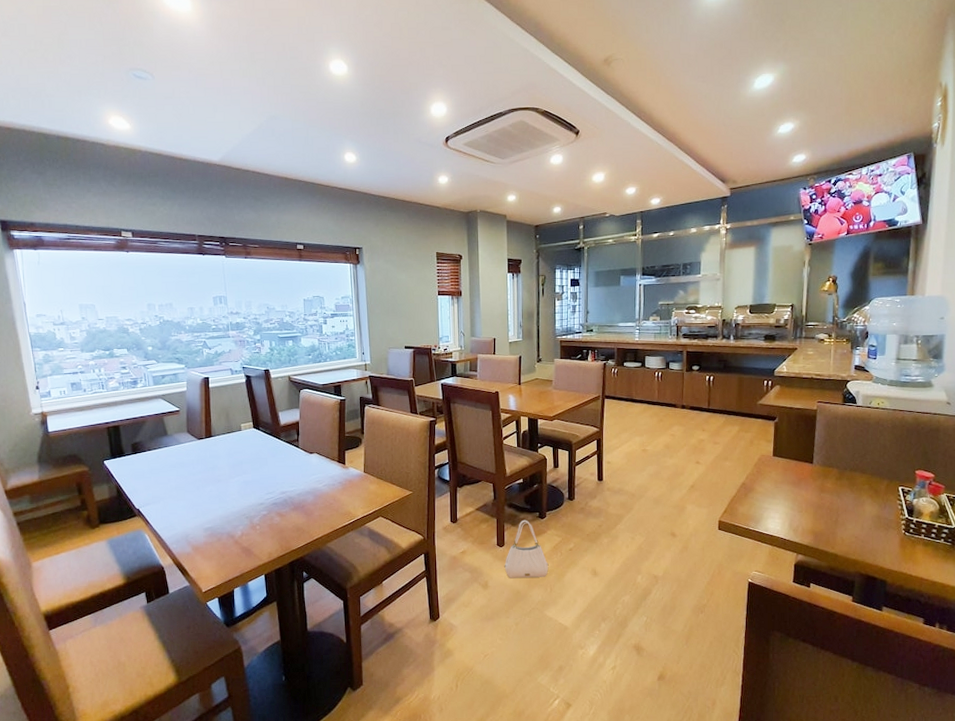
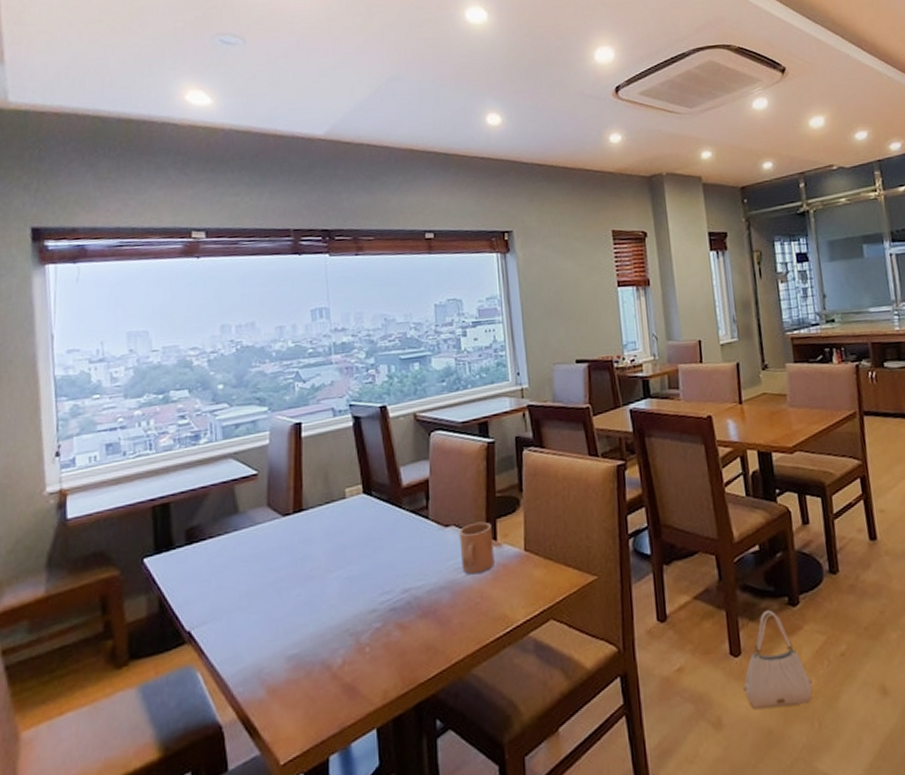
cup: none [320,452,343,485] -> present [459,521,494,575]

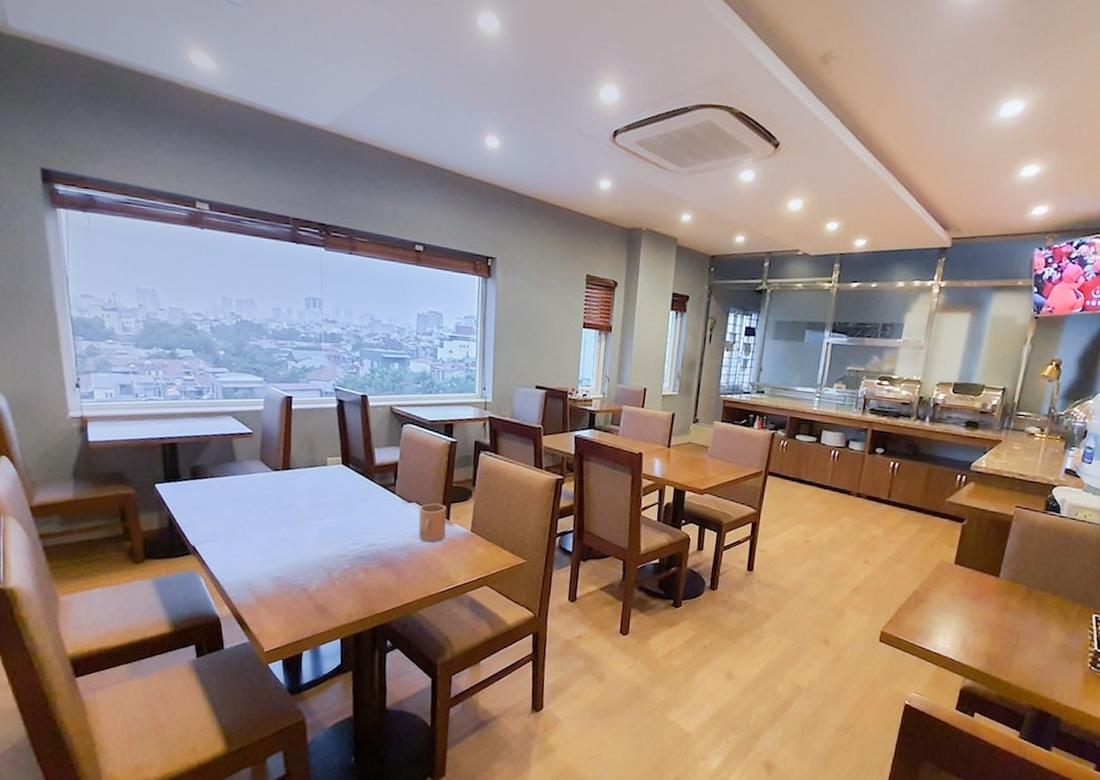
handbag: present [743,609,813,708] -> none [625,606,678,675]

